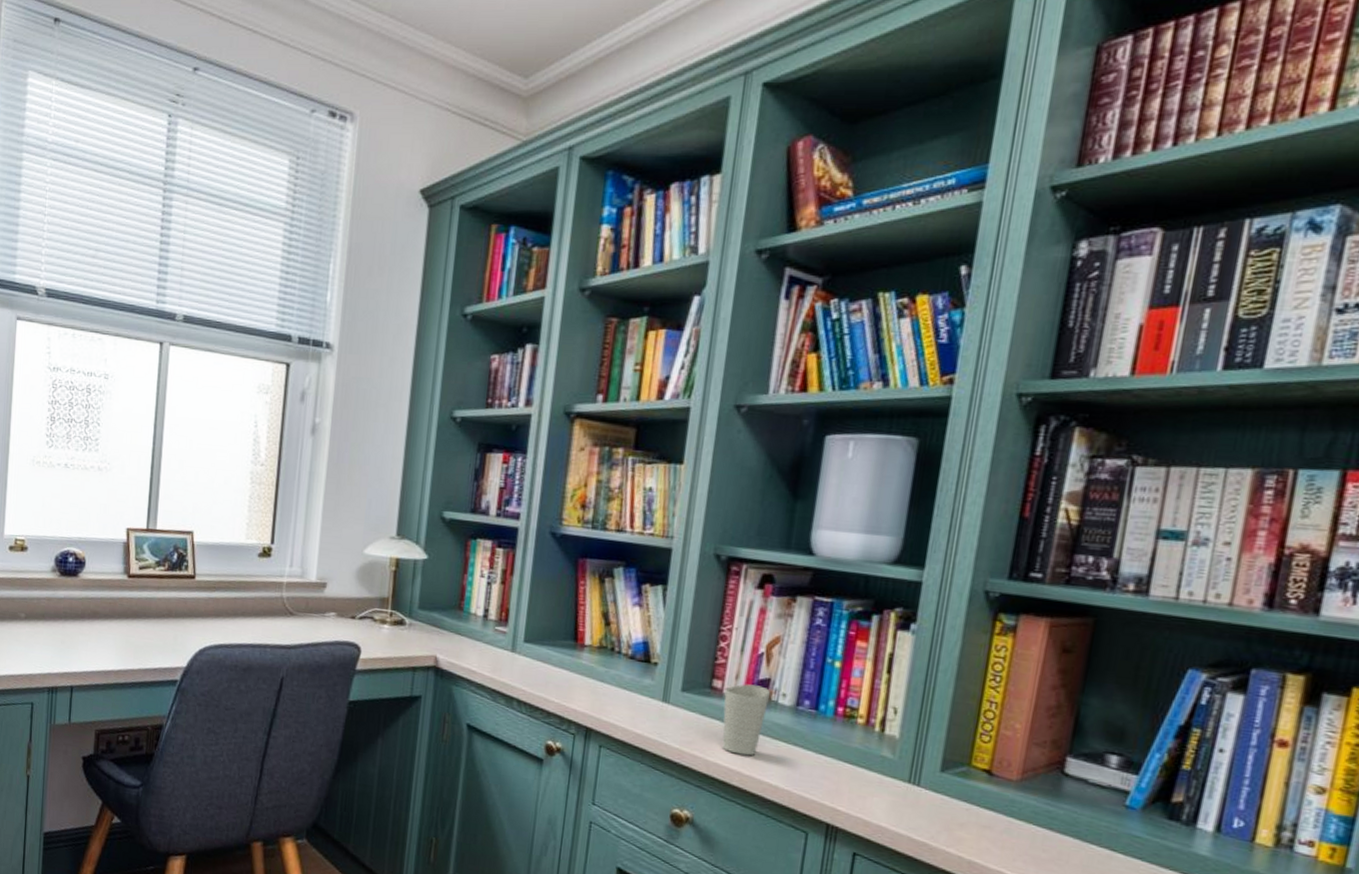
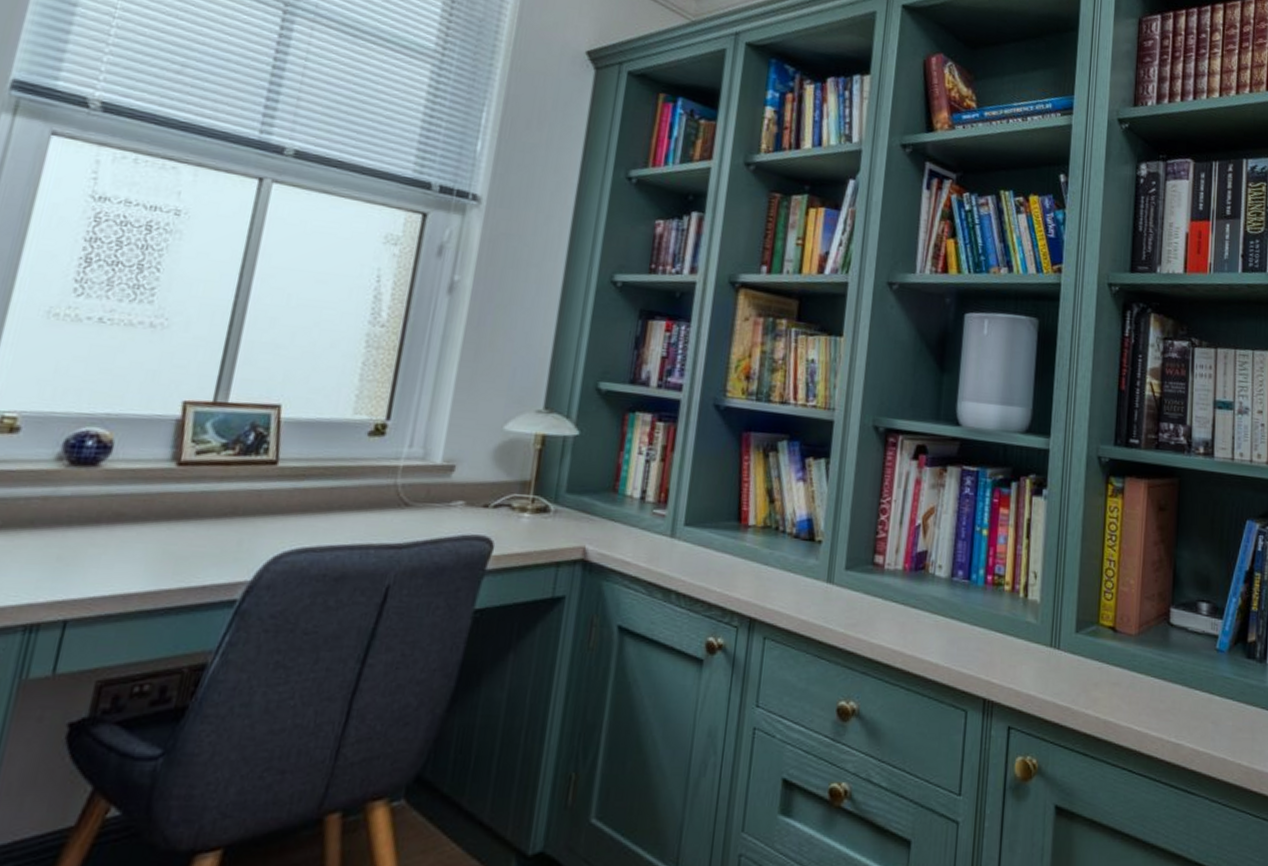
cup: present [722,684,771,756] -> none [885,557,929,634]

